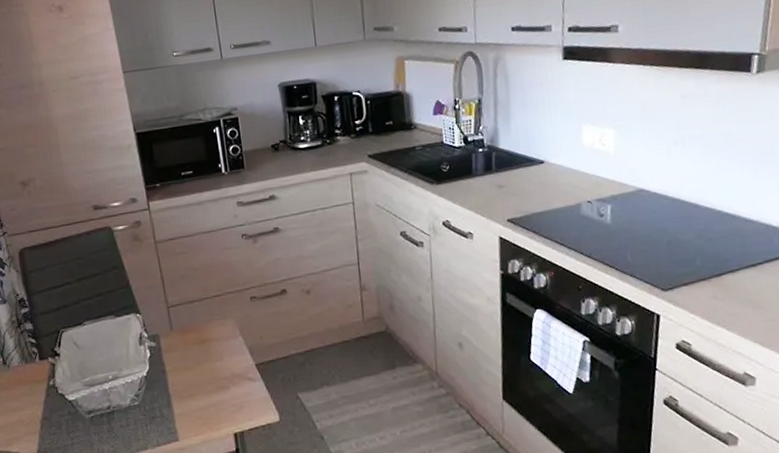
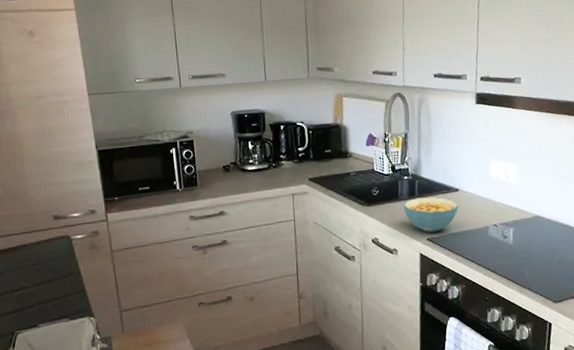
cereal bowl: none [478,171,544,212] -> present [403,197,459,232]

